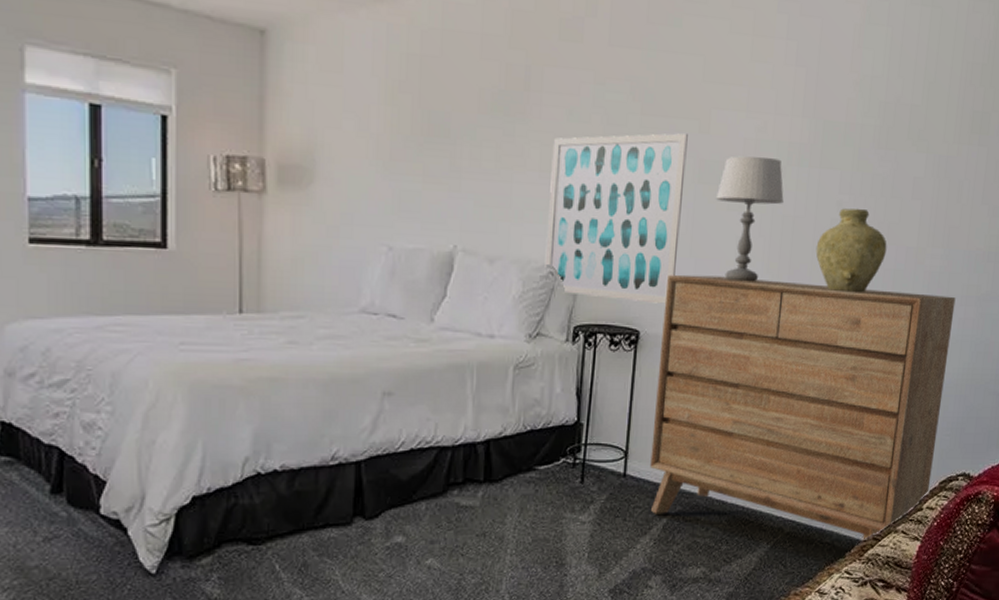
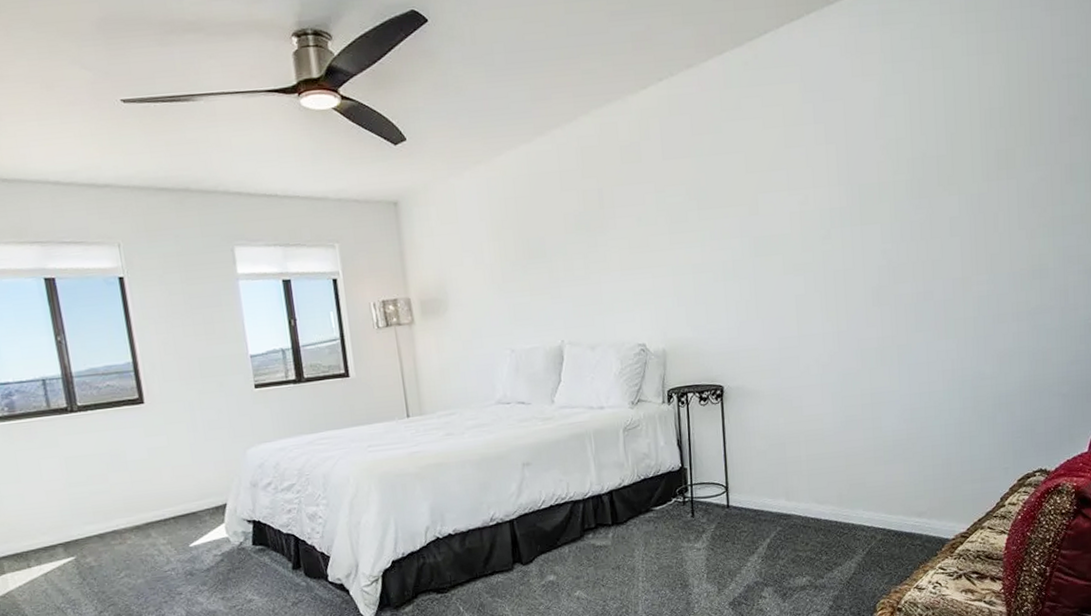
wall art: present [545,132,688,304] -> none [629,217,747,365]
dresser: present [650,274,956,540] -> none [740,314,1009,539]
table lamp: present [715,156,784,282] -> none [772,224,833,333]
vase: present [815,208,887,293] -> none [868,253,934,327]

